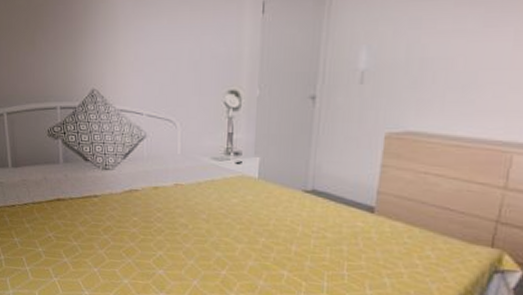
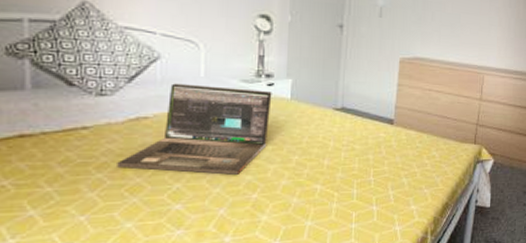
laptop: none [117,160,240,250] -> present [117,83,272,175]

